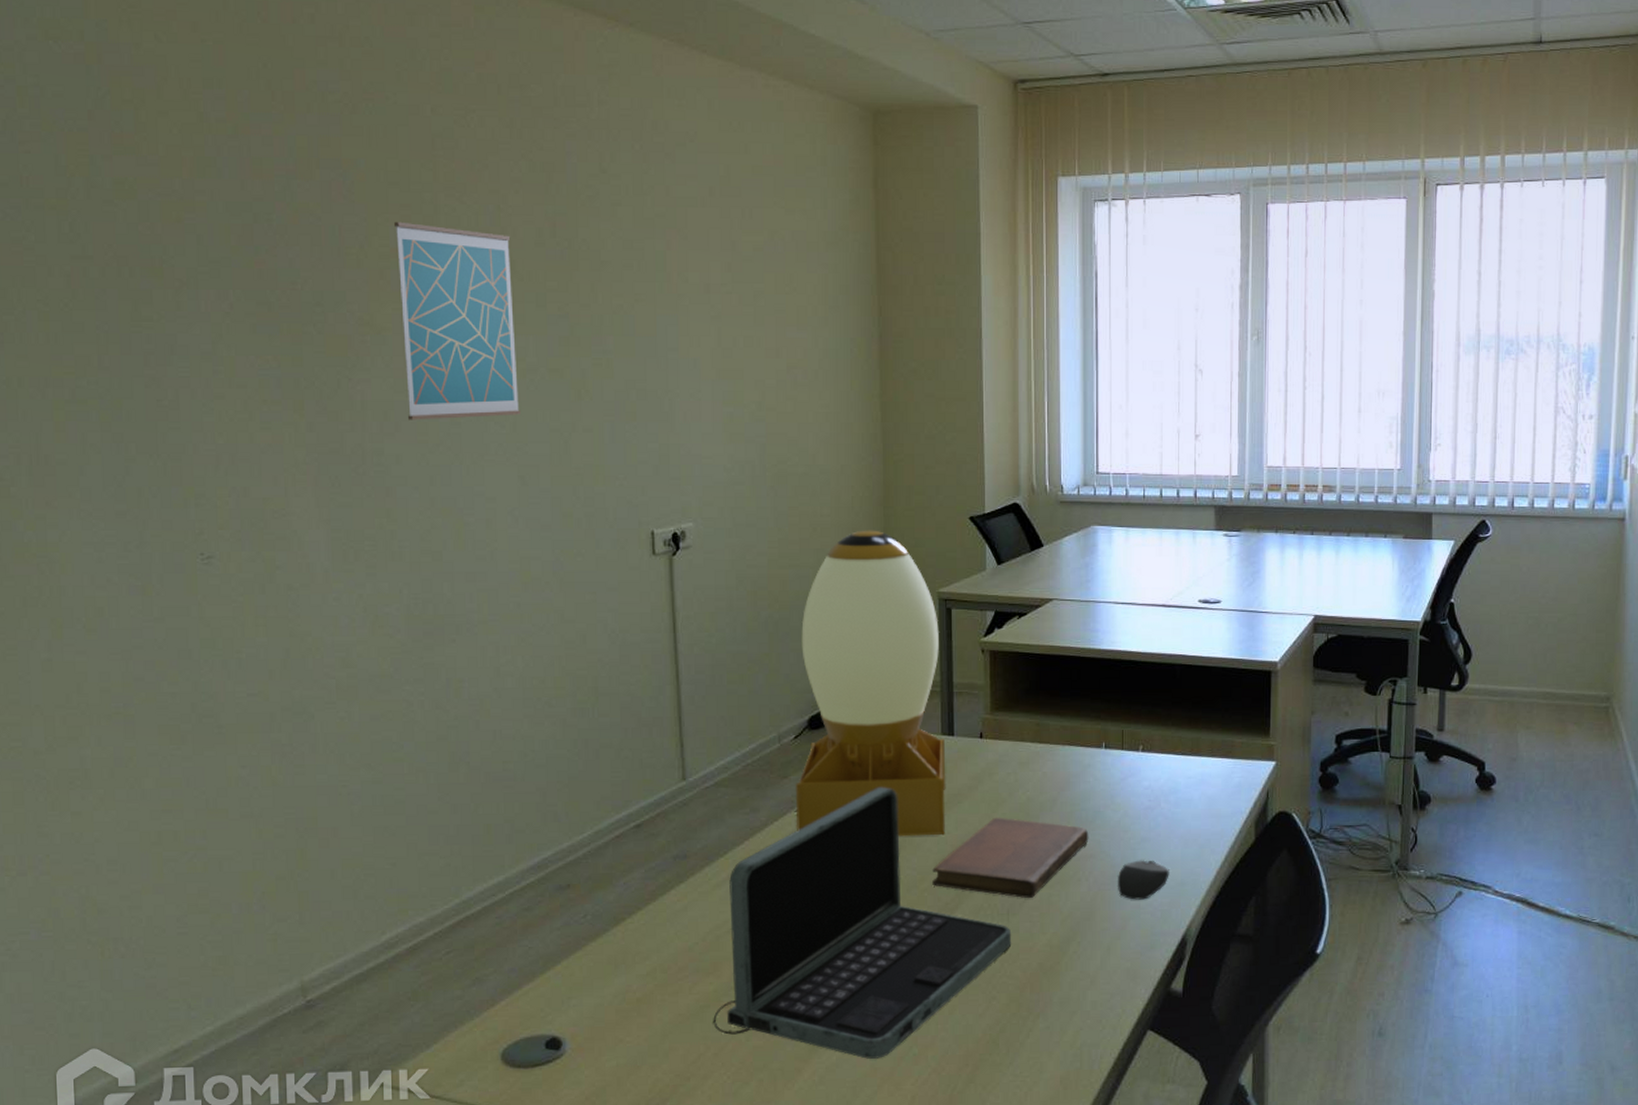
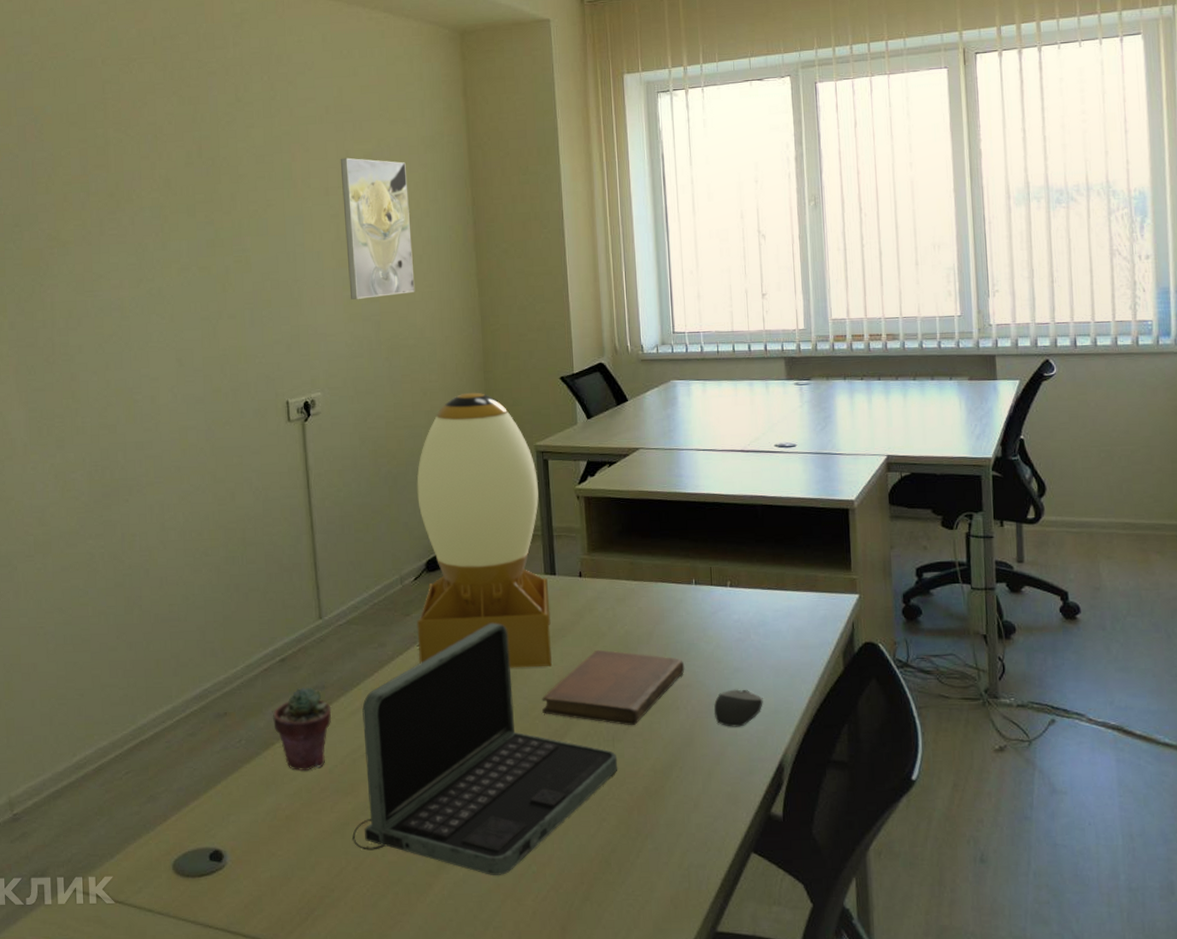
wall art: present [393,221,520,420] -> none [74,154,177,316]
potted succulent: none [625,856,694,950] -> present [273,687,332,772]
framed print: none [724,250,808,417] -> present [340,157,415,299]

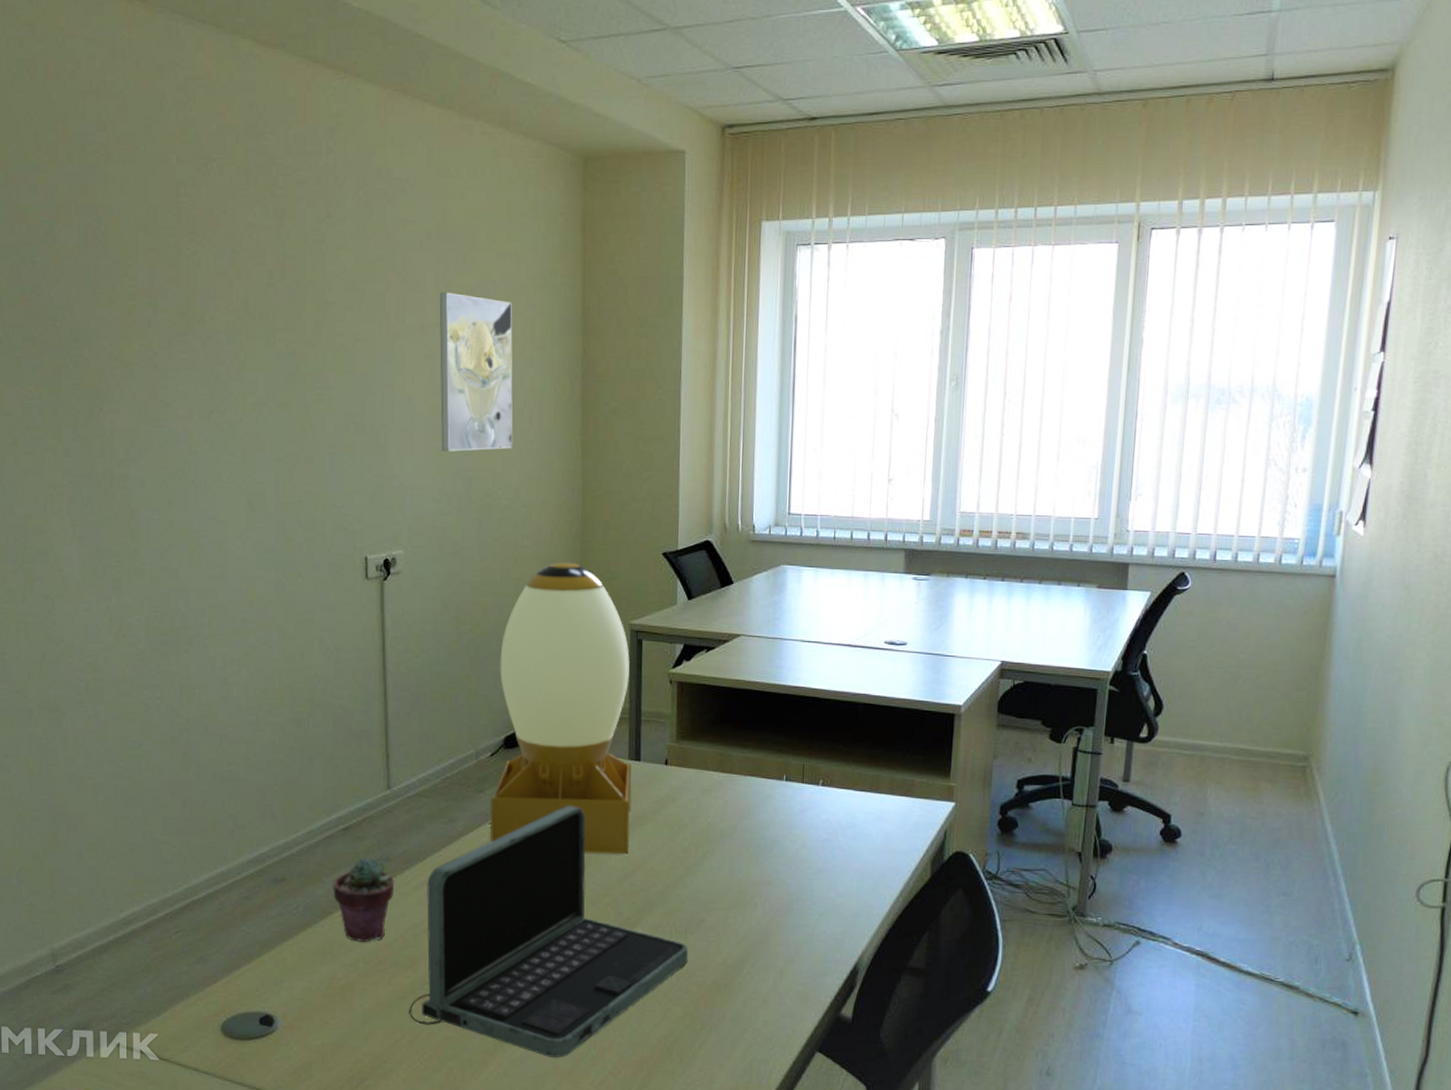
notebook: present [542,649,685,726] -> none [615,840,767,920]
computer mouse: present [714,689,763,727] -> none [792,890,844,928]

